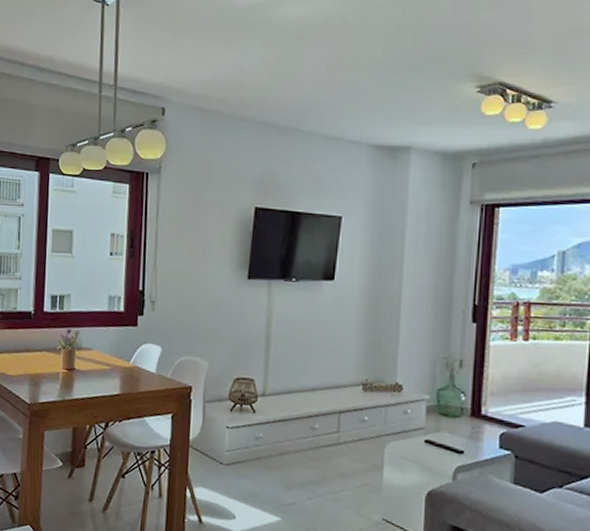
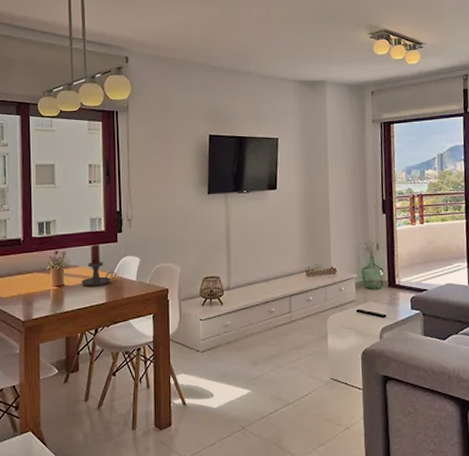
candle holder: none [94,325,133,375] -> present [81,244,116,286]

